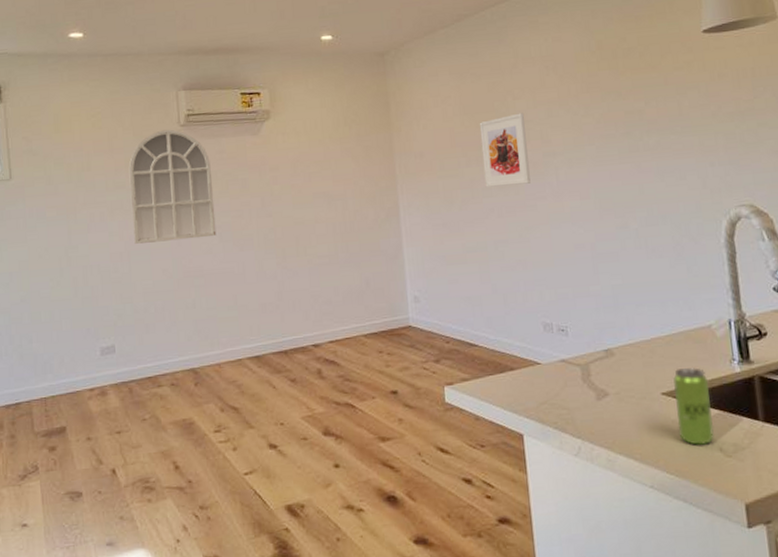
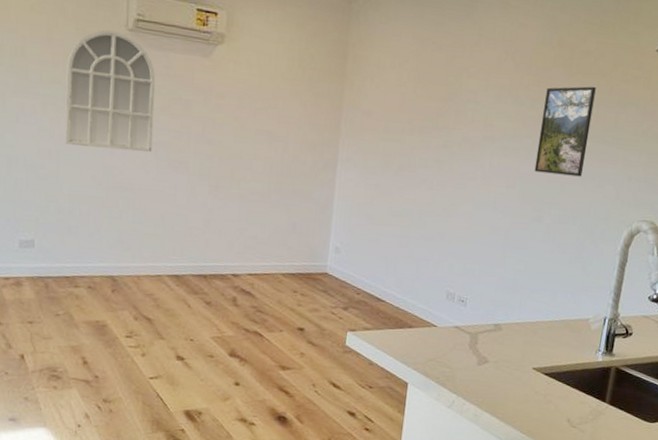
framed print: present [479,113,531,187] -> none [423,92,475,163]
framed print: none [597,80,659,178] -> present [534,86,596,177]
beverage can: present [673,368,715,446] -> none [538,350,574,415]

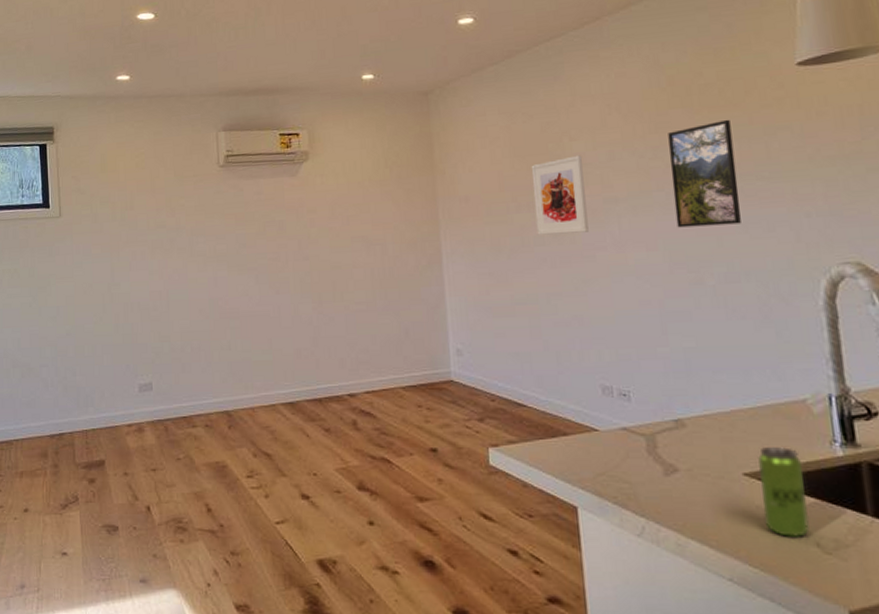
mirror: present [65,30,155,153] -> none [169,170,253,283]
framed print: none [423,92,475,163] -> present [531,155,589,235]
beverage can: none [538,350,574,415] -> present [758,447,810,539]

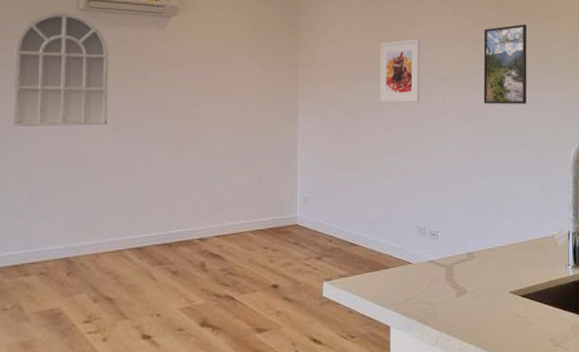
mirror: none [169,170,253,283] -> present [13,12,109,126]
beverage can: present [758,447,810,539] -> none [520,271,548,337]

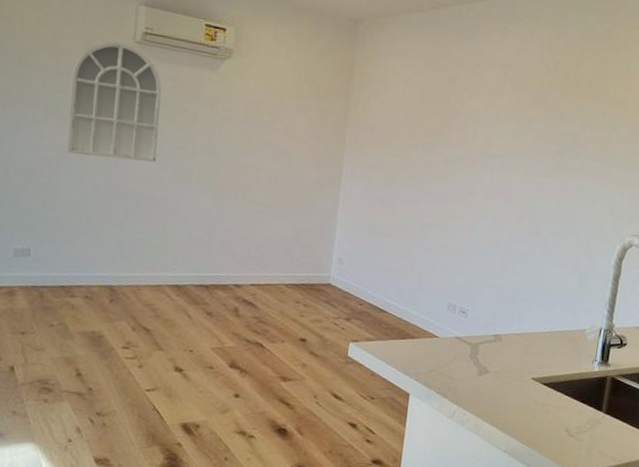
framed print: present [380,39,421,103] -> none [425,110,476,178]
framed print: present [483,24,527,104] -> none [532,108,590,193]

